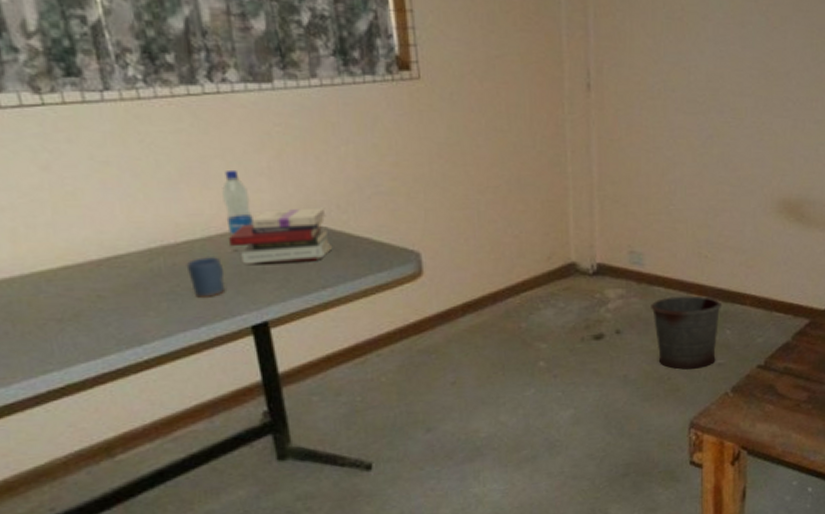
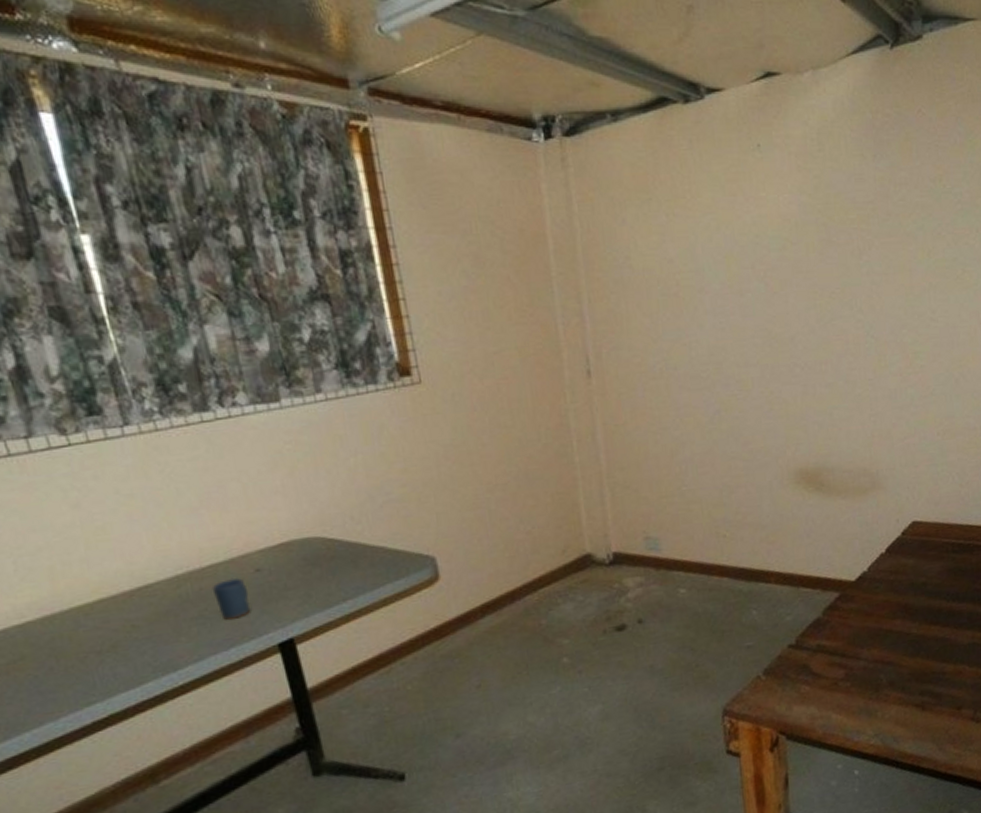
bottle: present [222,169,254,236] -> none [240,490,273,556]
books: present [229,207,333,264] -> none [250,520,350,583]
bucket: present [651,296,723,371] -> none [671,577,746,656]

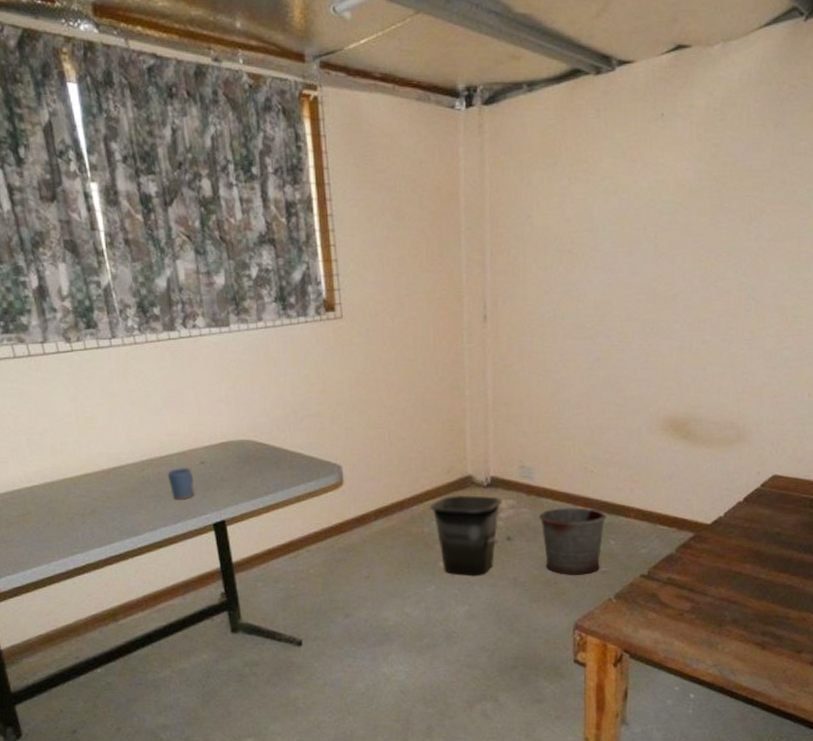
waste bin: none [545,575,629,670] -> present [429,494,502,577]
bucket: none [671,577,746,656] -> present [539,507,607,576]

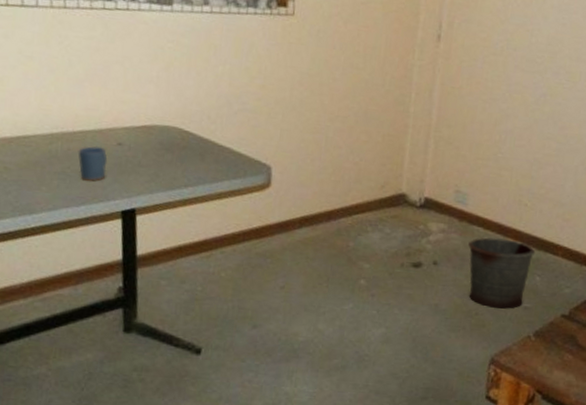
waste bin: present [429,494,502,577] -> none [357,212,433,299]

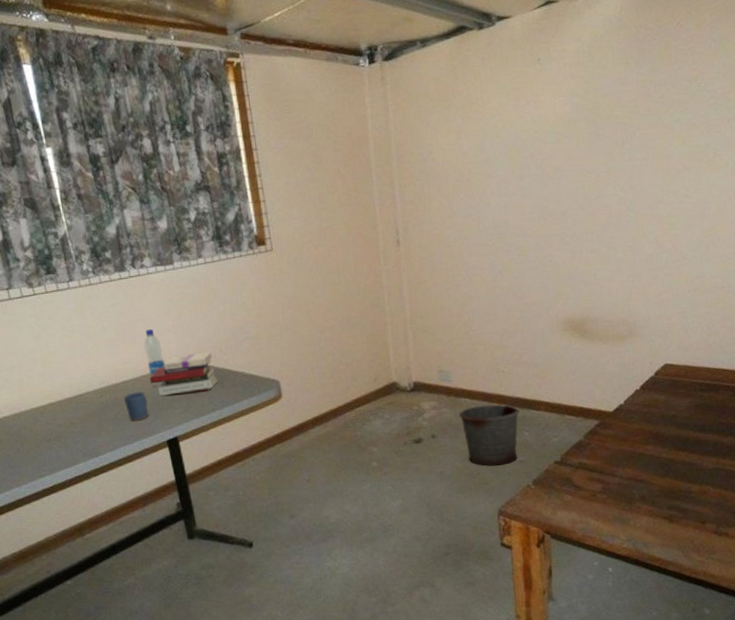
books: none [115,112,199,162] -> present [150,351,219,396]
bottle: none [116,75,138,131] -> present [144,328,165,376]

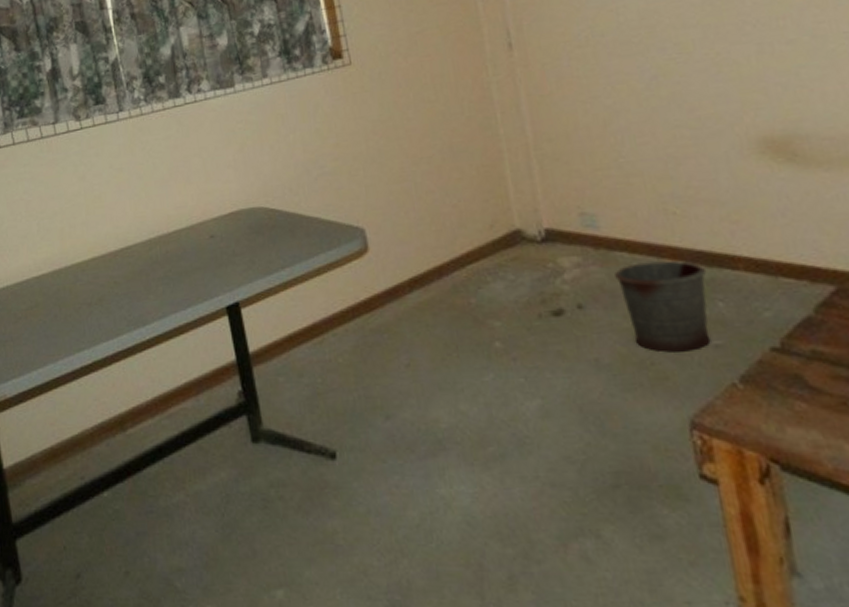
mug: present [123,392,149,421] -> none [175,243,205,281]
bottle: present [144,328,165,376] -> none [200,165,225,224]
books: present [150,351,219,396] -> none [206,192,289,249]

